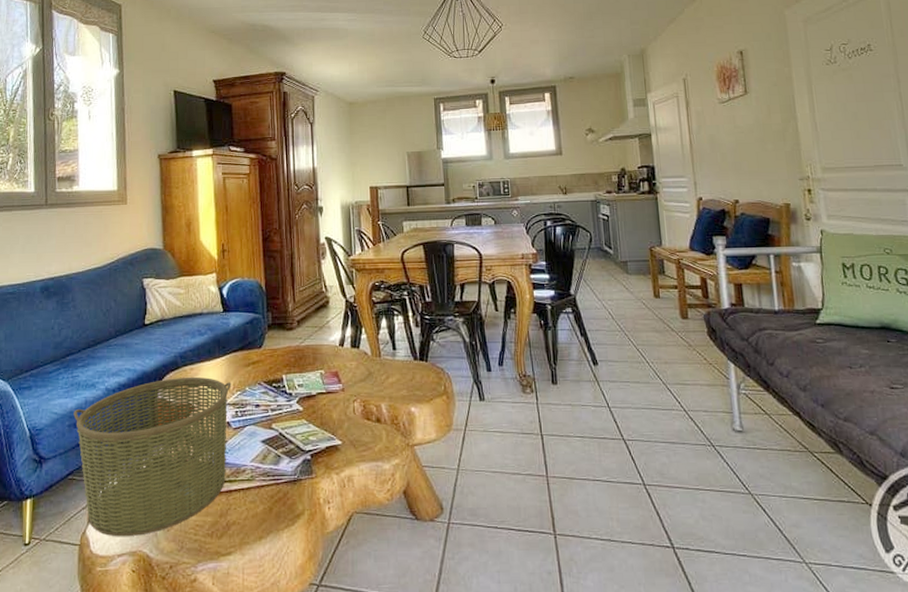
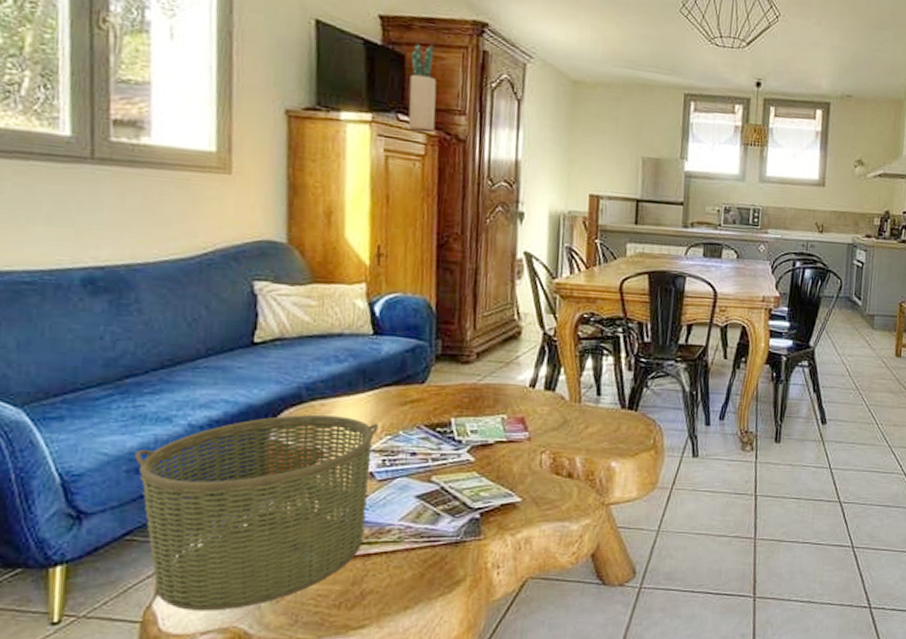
vase: none [236,92,255,157] -> present [408,39,437,133]

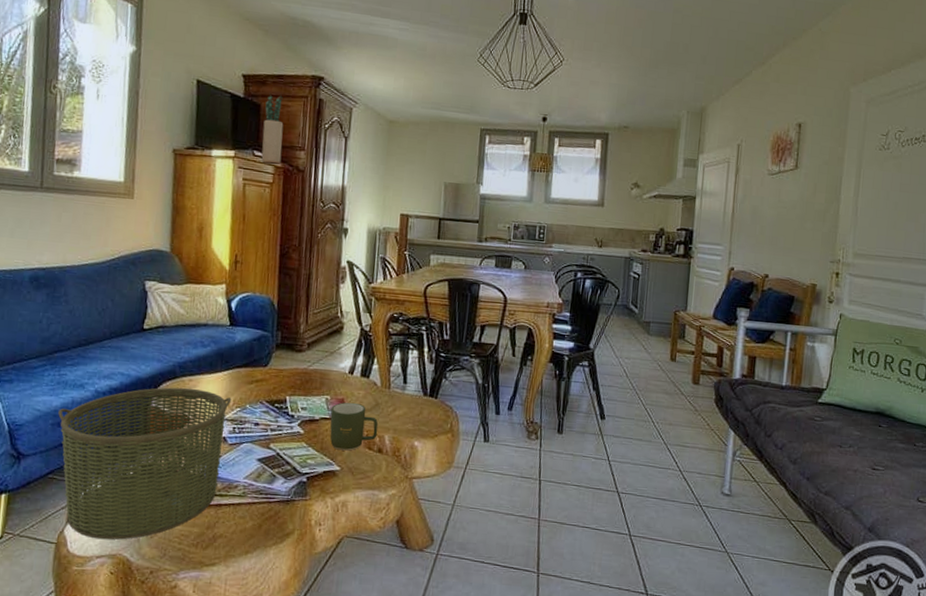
mug: none [507,421,567,478] -> present [330,402,378,451]

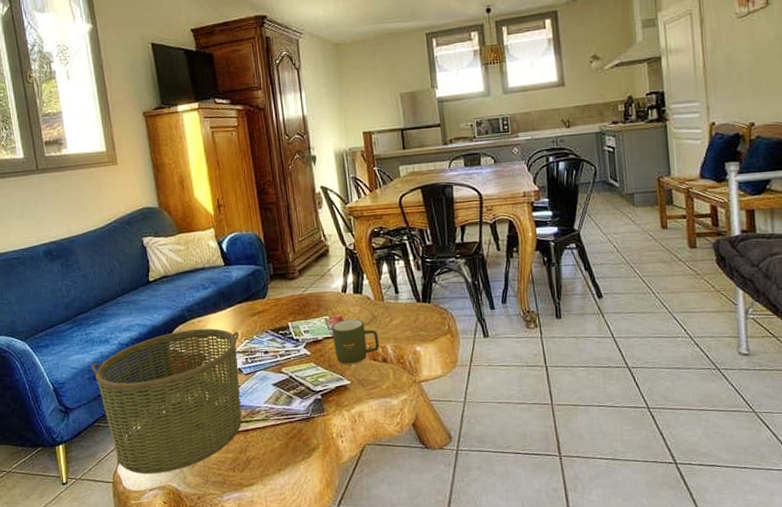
vase: present [261,92,284,165] -> none [217,39,242,110]

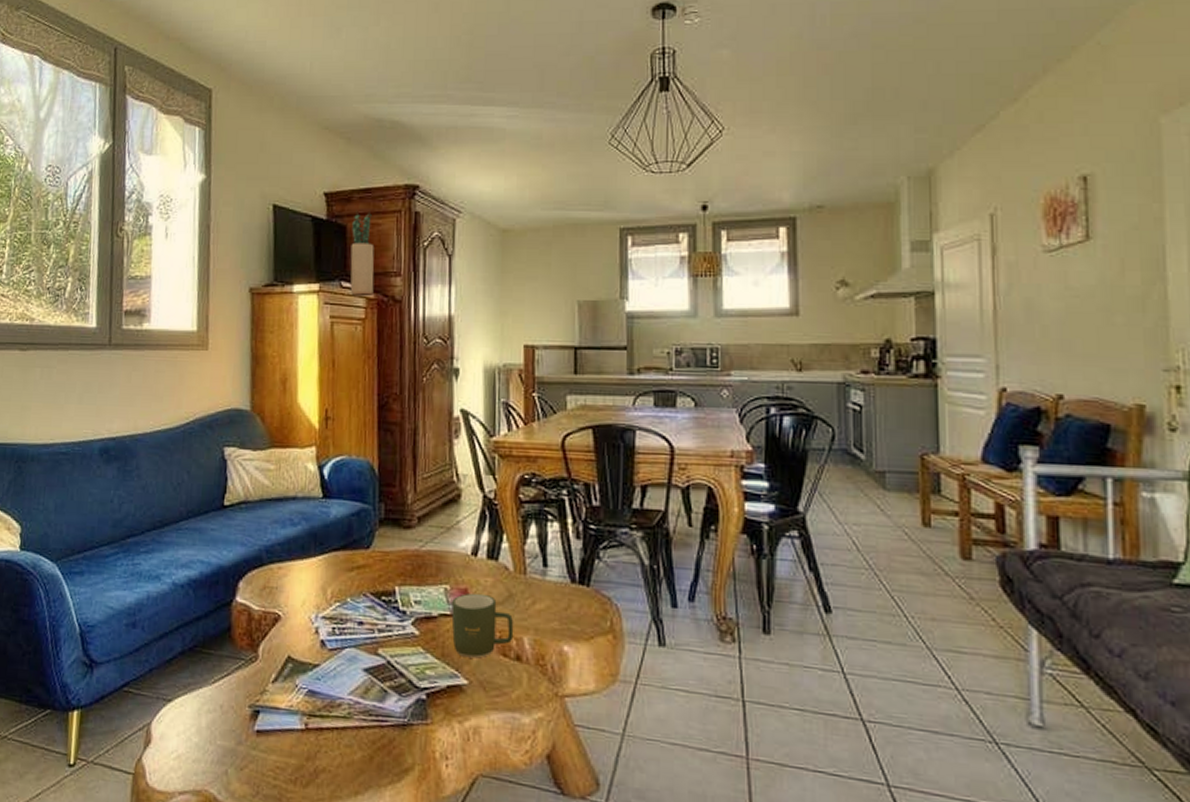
basket: present [91,328,242,474] -> none [132,577,329,772]
vase: none [217,39,242,110] -> present [350,210,375,297]

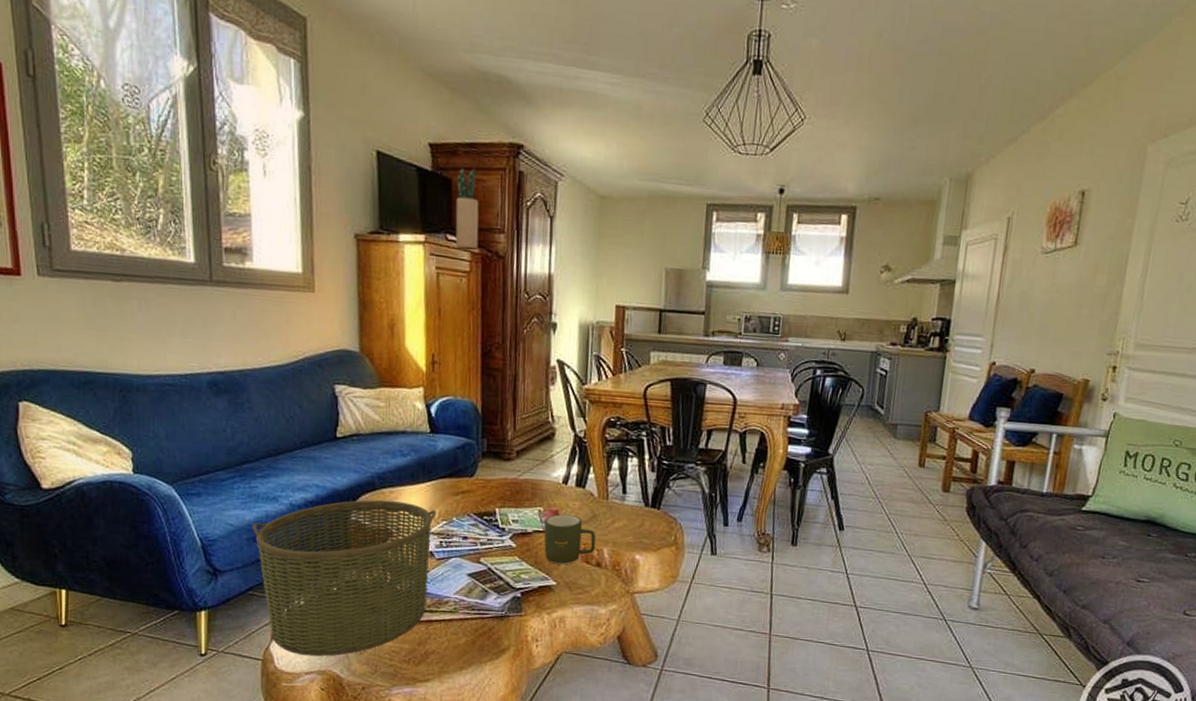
basket: none [132,577,329,772] -> present [252,499,437,656]

